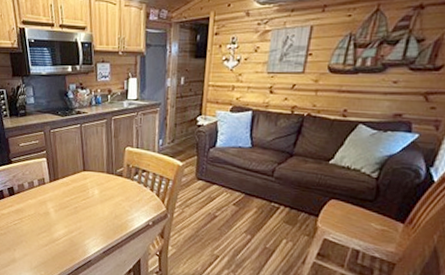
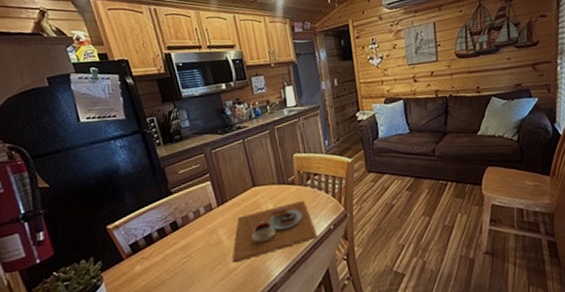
place setting: none [56,193,135,234] -> present [232,201,317,263]

